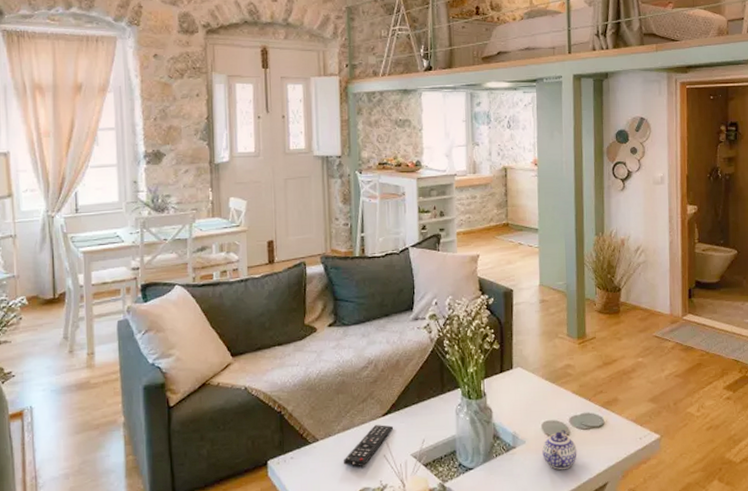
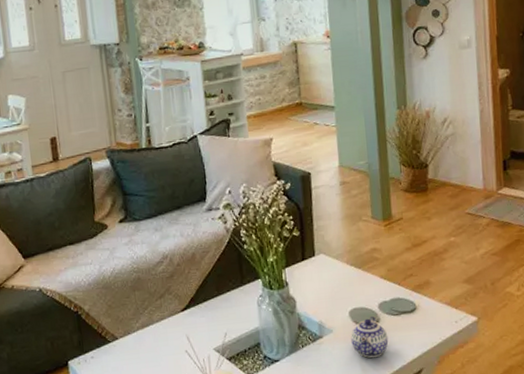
remote control: present [344,425,393,466] -> none [145,320,193,363]

